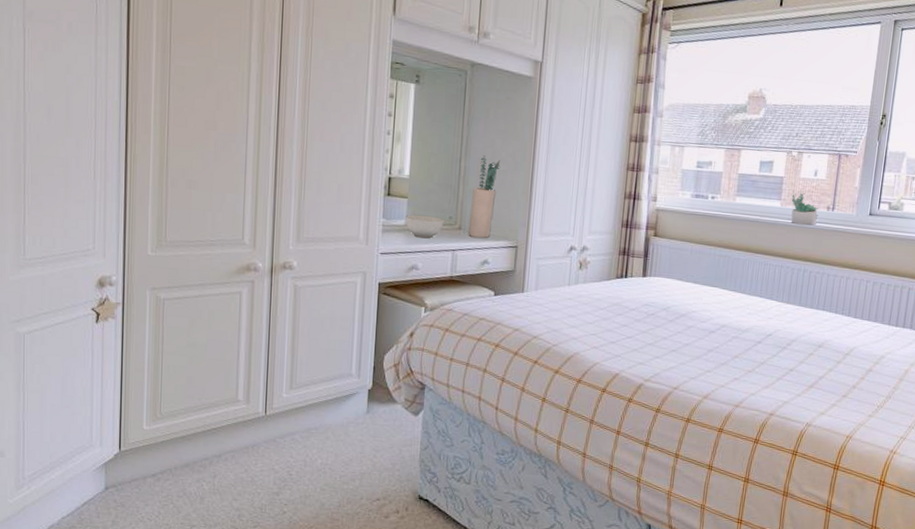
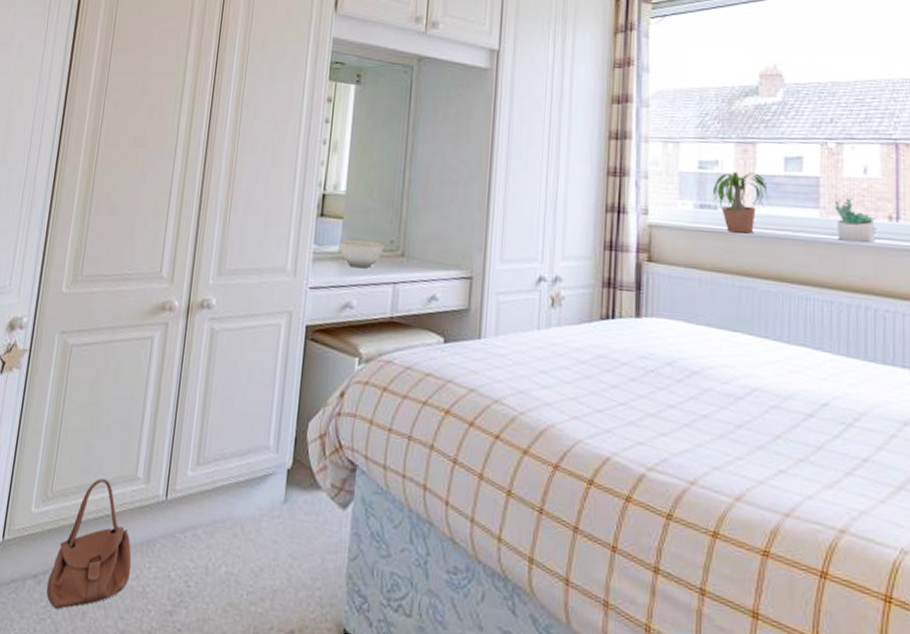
handbag: none [165,402,240,497] -> present [46,478,132,609]
vase: present [468,155,500,239] -> none [412,164,451,268]
potted plant: none [705,170,746,218] -> present [712,171,768,235]

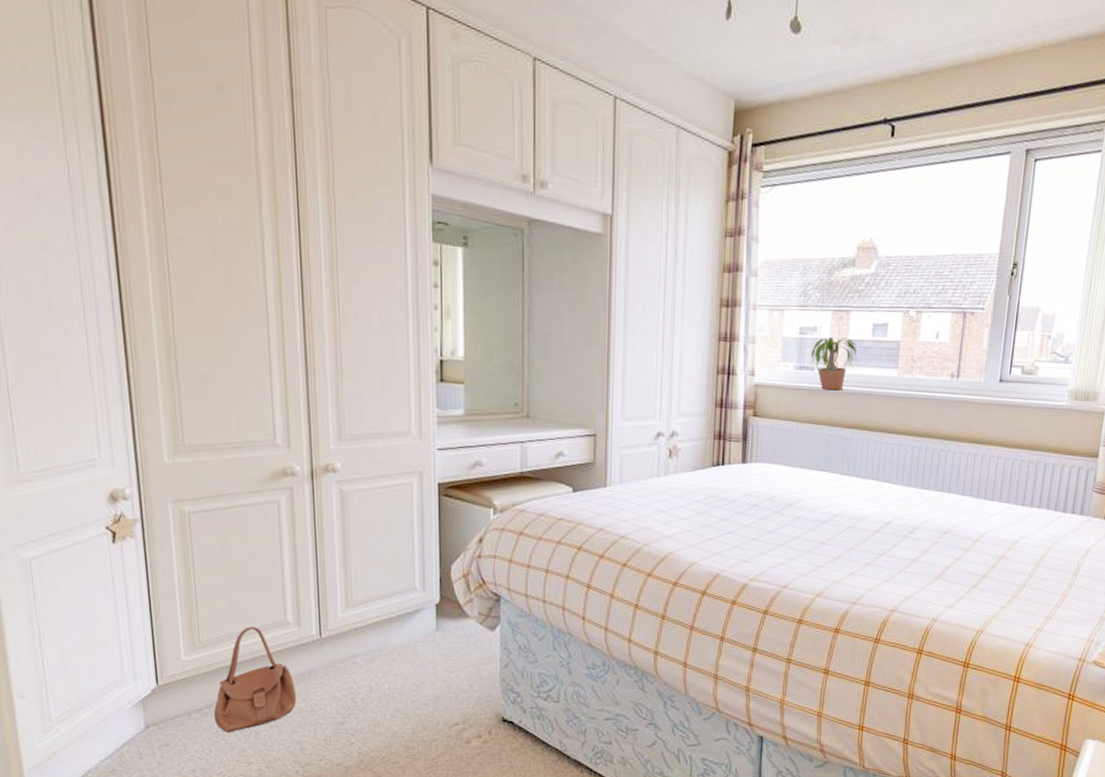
bowl: present [339,238,385,269] -> none [463,402,509,430]
succulent plant: present [834,198,876,244] -> none [909,359,941,397]

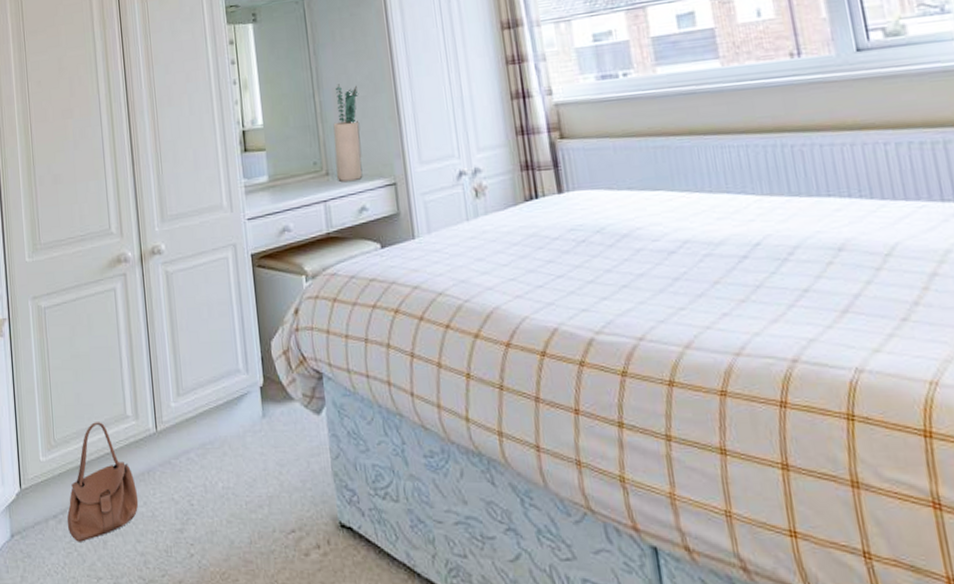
vase: none [538,329,570,428] -> present [333,84,363,182]
potted plant: present [810,337,857,392] -> none [611,35,667,98]

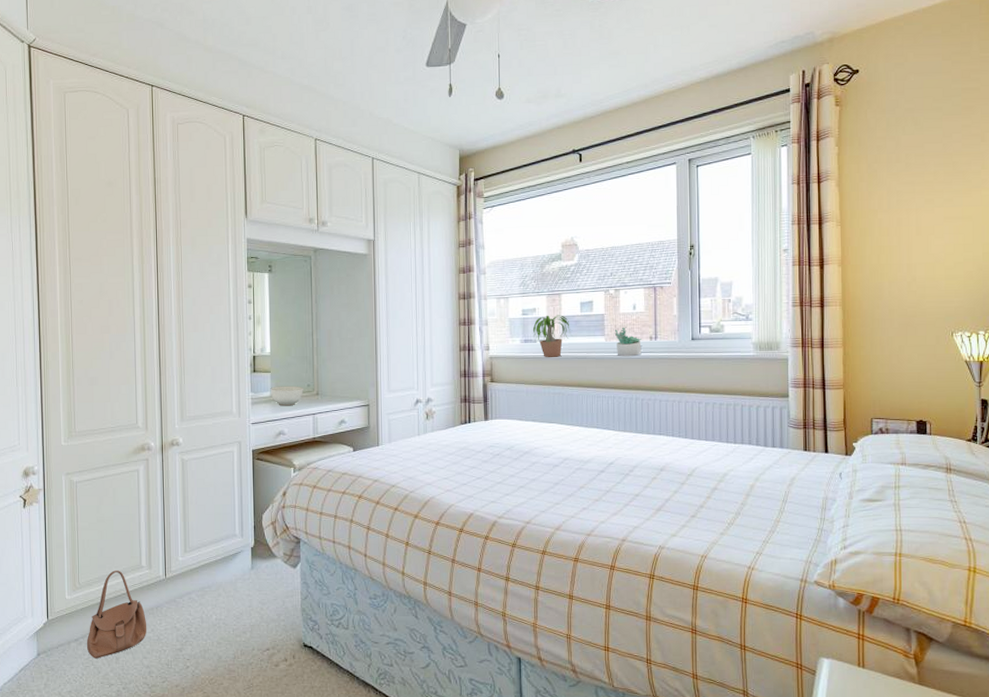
bowl: none [267,165,309,194] -> present [270,386,304,406]
vase: present [333,84,363,182] -> none [325,327,347,401]
potted plant: none [611,35,667,98] -> present [532,315,570,358]
succulent plant: none [733,42,781,87] -> present [614,327,642,357]

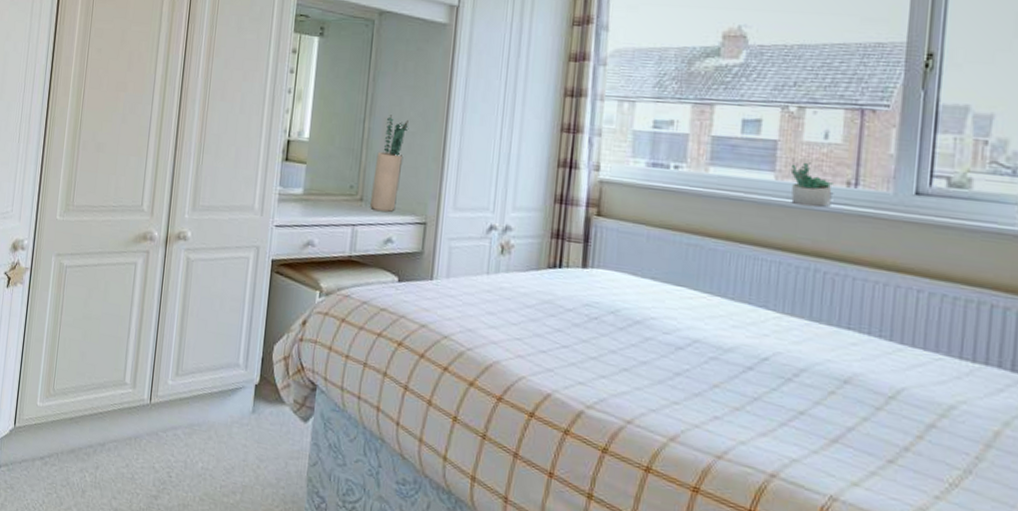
handbag: present [86,570,147,659] -> none [51,381,122,487]
bowl: present [270,386,304,406] -> none [303,182,345,211]
vase: none [325,327,347,401] -> present [370,115,409,213]
potted plant: present [532,315,570,358] -> none [665,132,723,194]

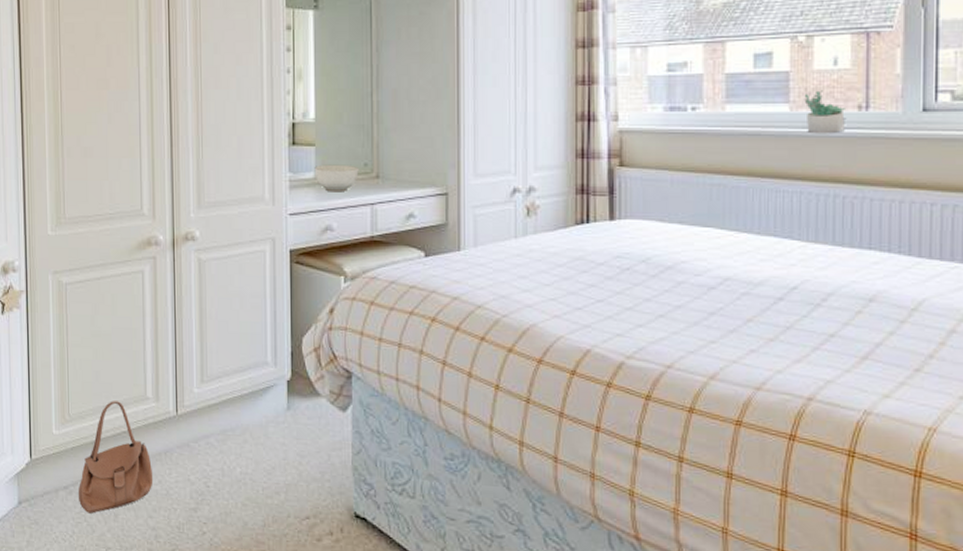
handbag: none [51,381,122,487] -> present [78,401,154,514]
bowl: none [303,182,345,211] -> present [314,164,359,192]
vase: present [370,115,409,213] -> none [388,85,418,187]

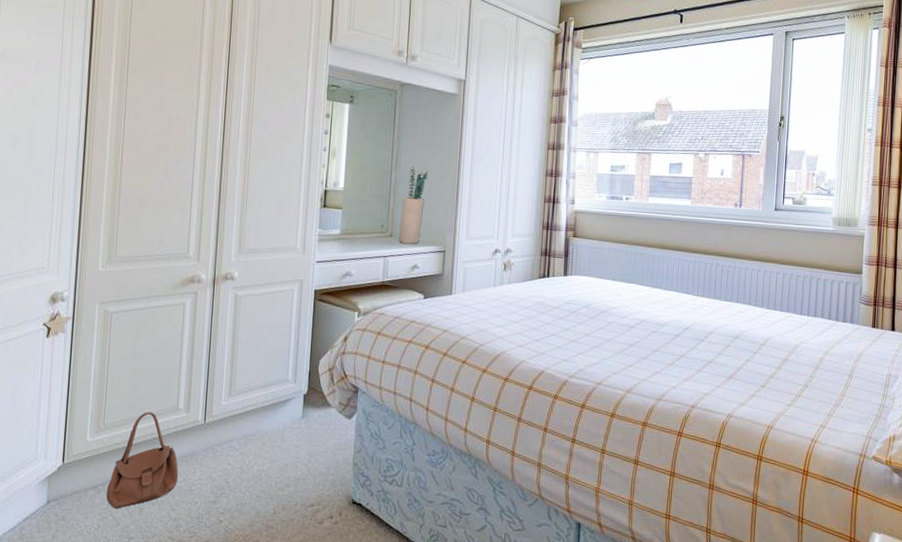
bowl: present [314,164,359,192] -> none [340,224,376,246]
vase: none [388,85,418,187] -> present [399,167,428,245]
succulent plant: present [804,90,845,134] -> none [700,191,726,222]

